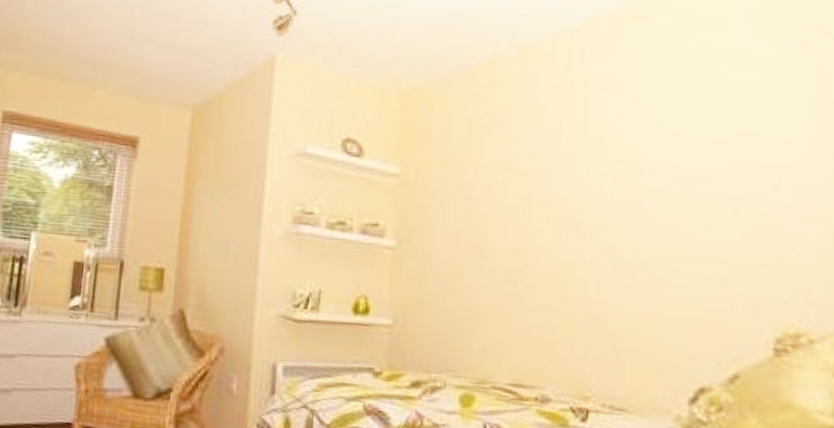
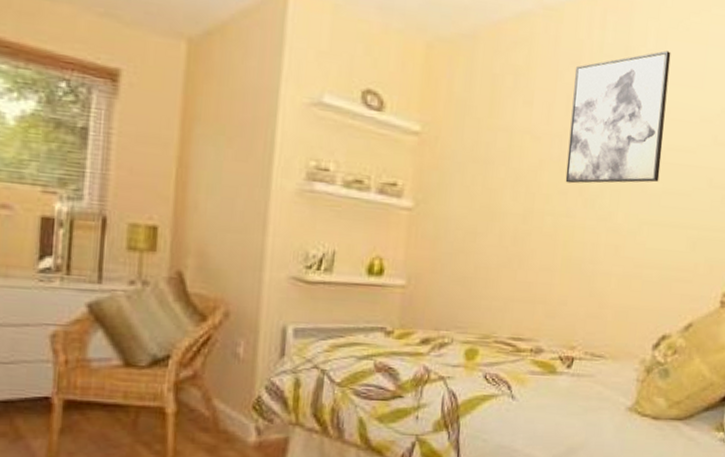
wall art: none [557,77,670,218] -> present [565,51,671,184]

